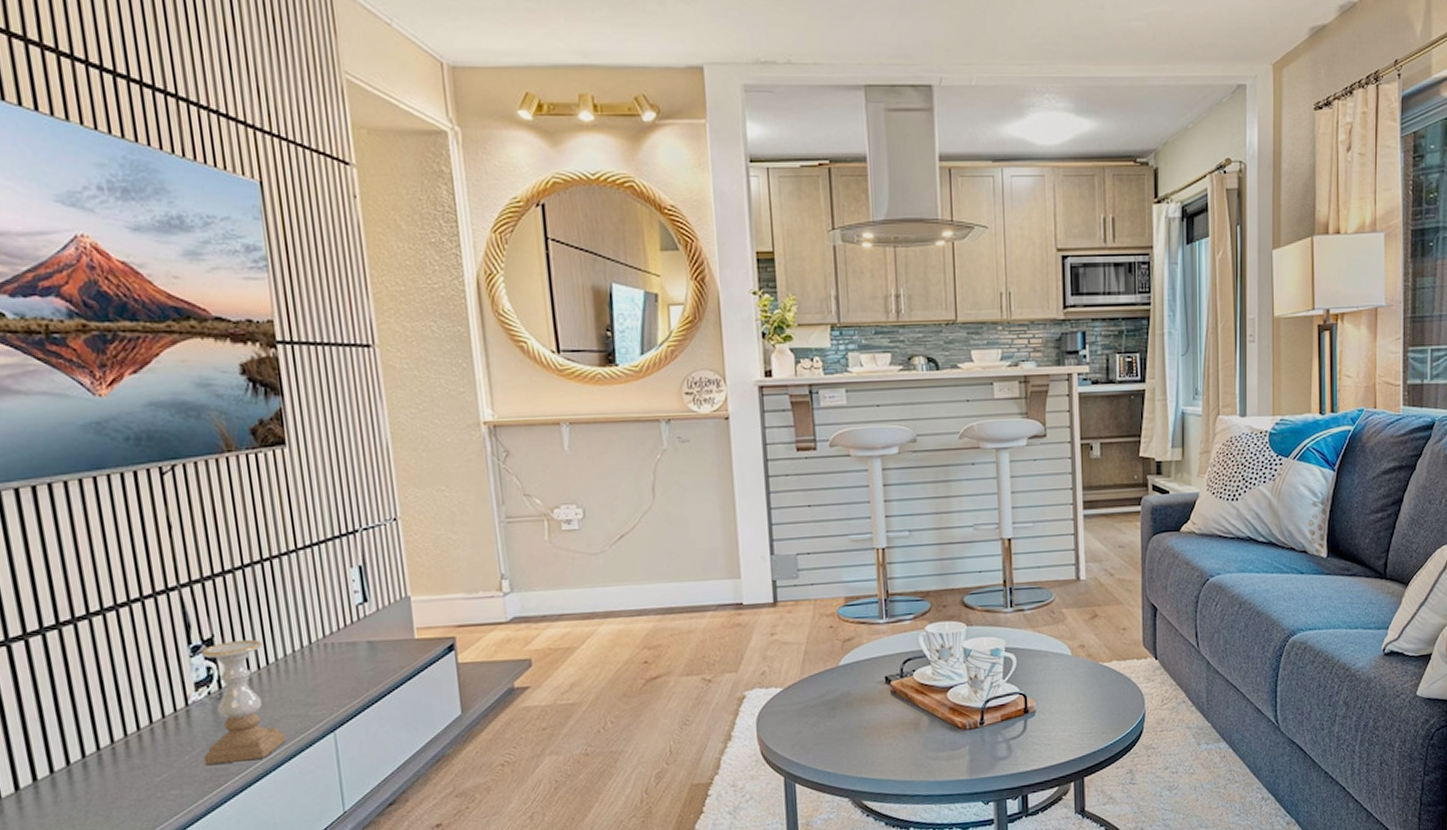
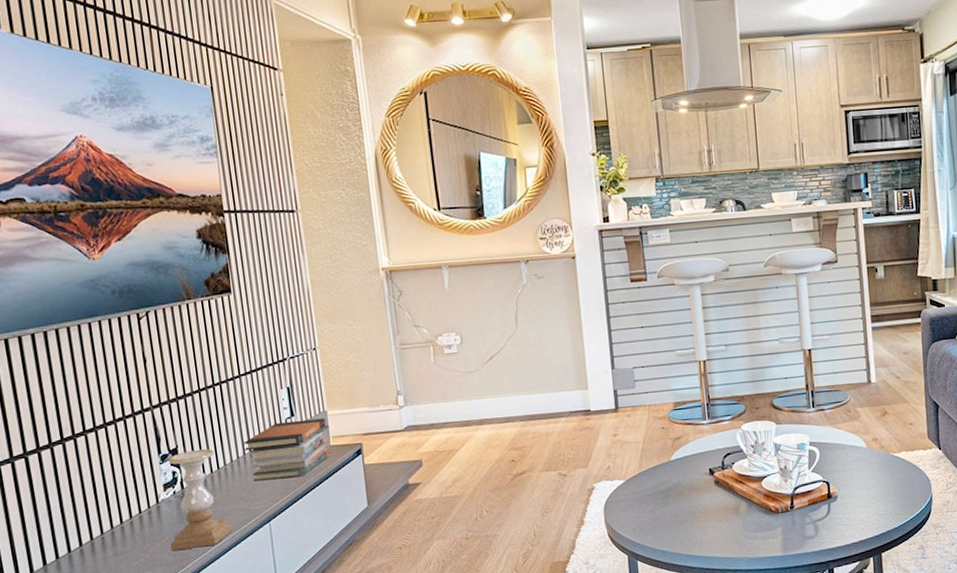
book stack: none [301,605,415,681] -> present [244,418,331,482]

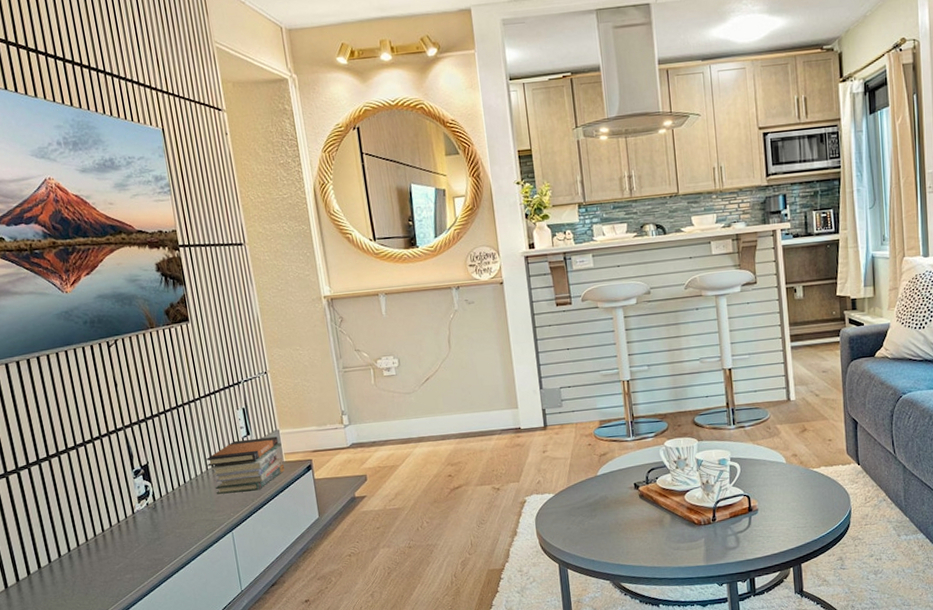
candle holder: present [167,448,233,550] -> none [140,464,200,556]

